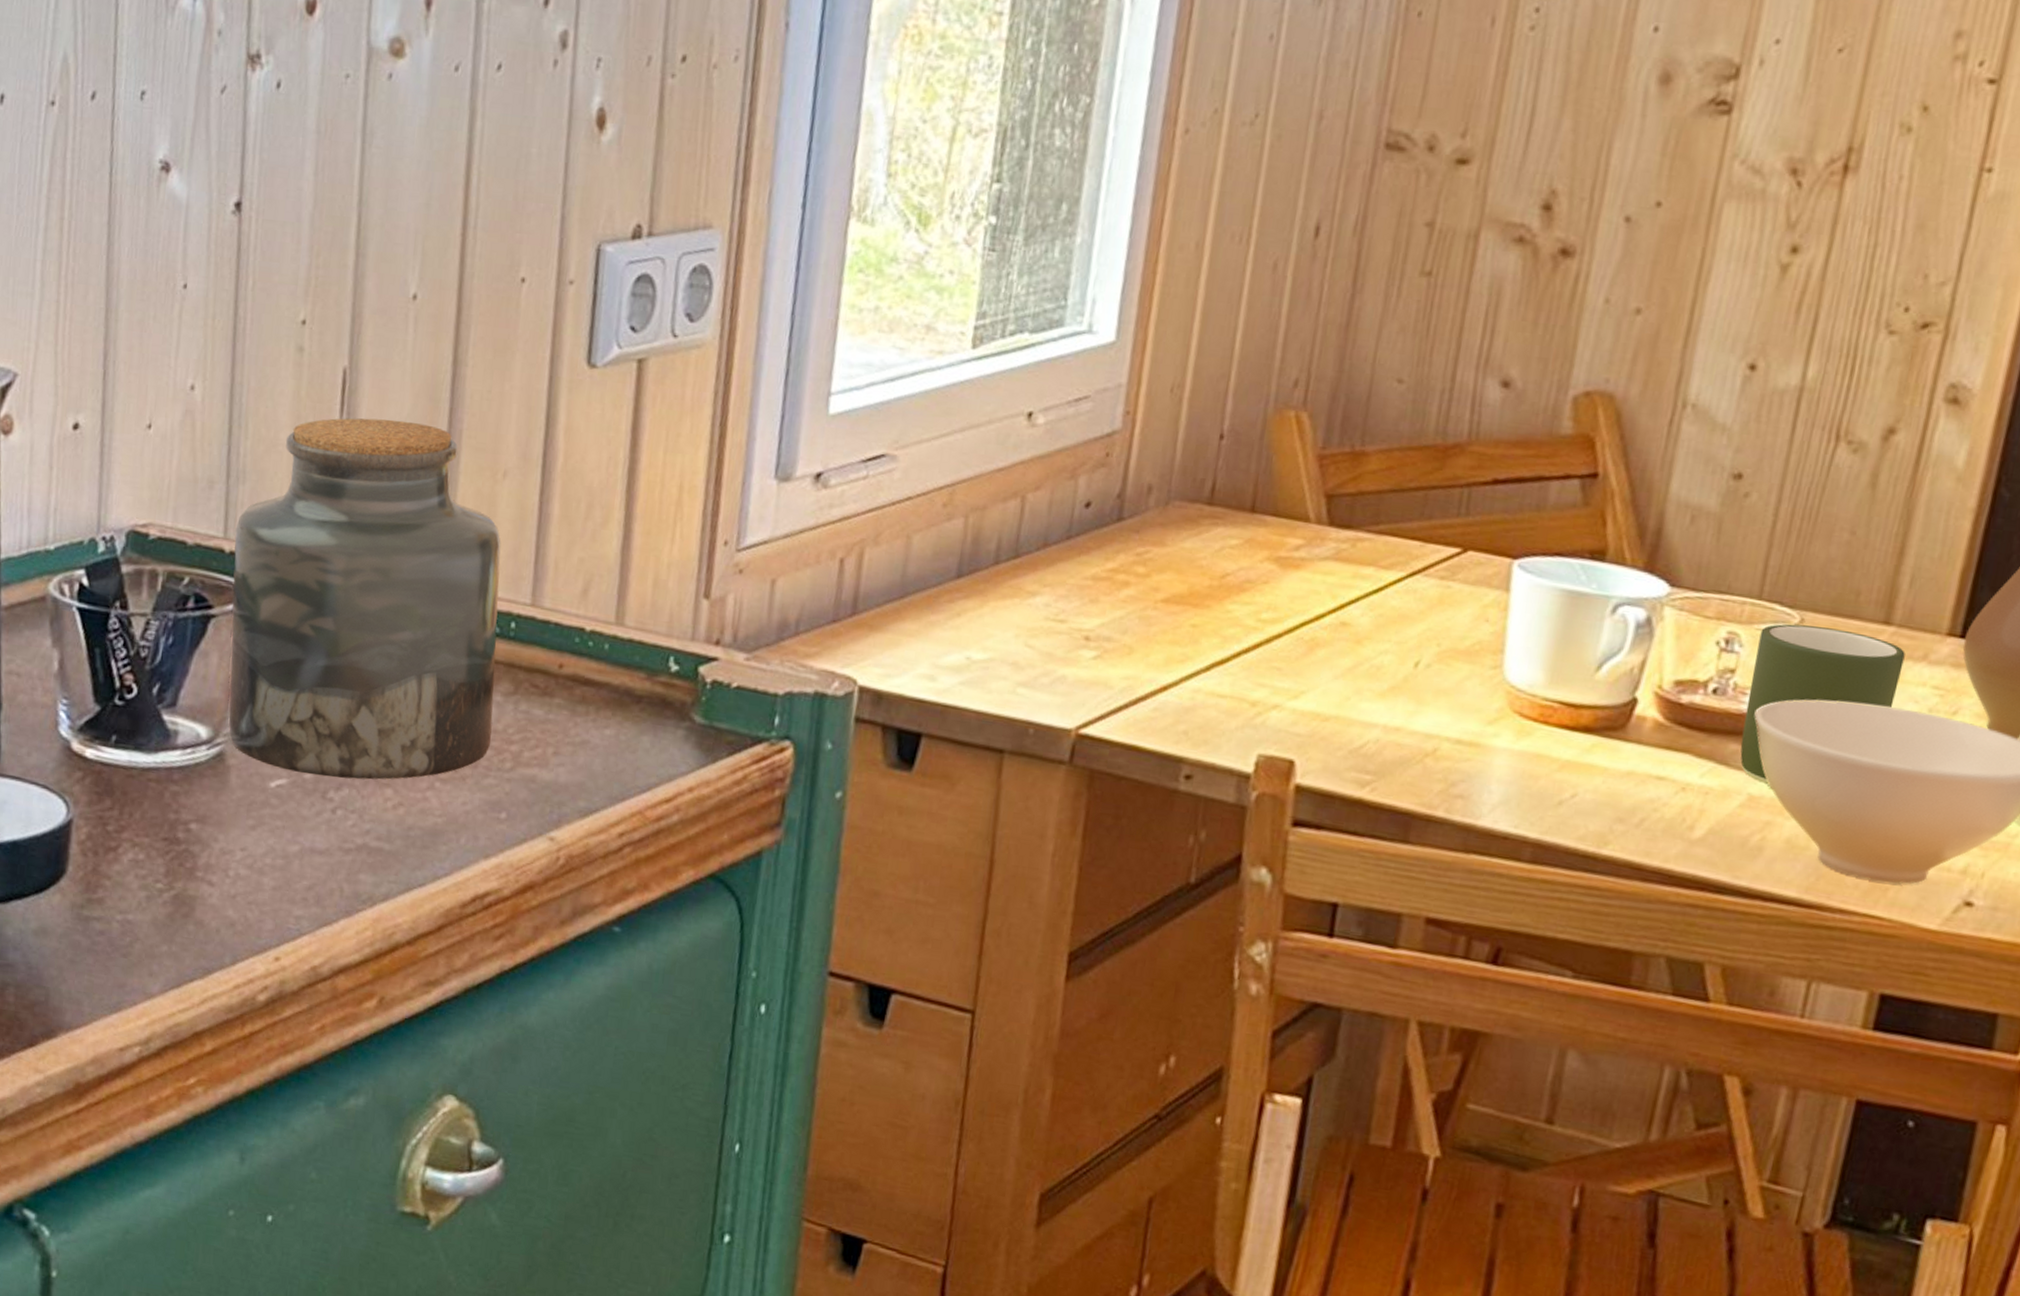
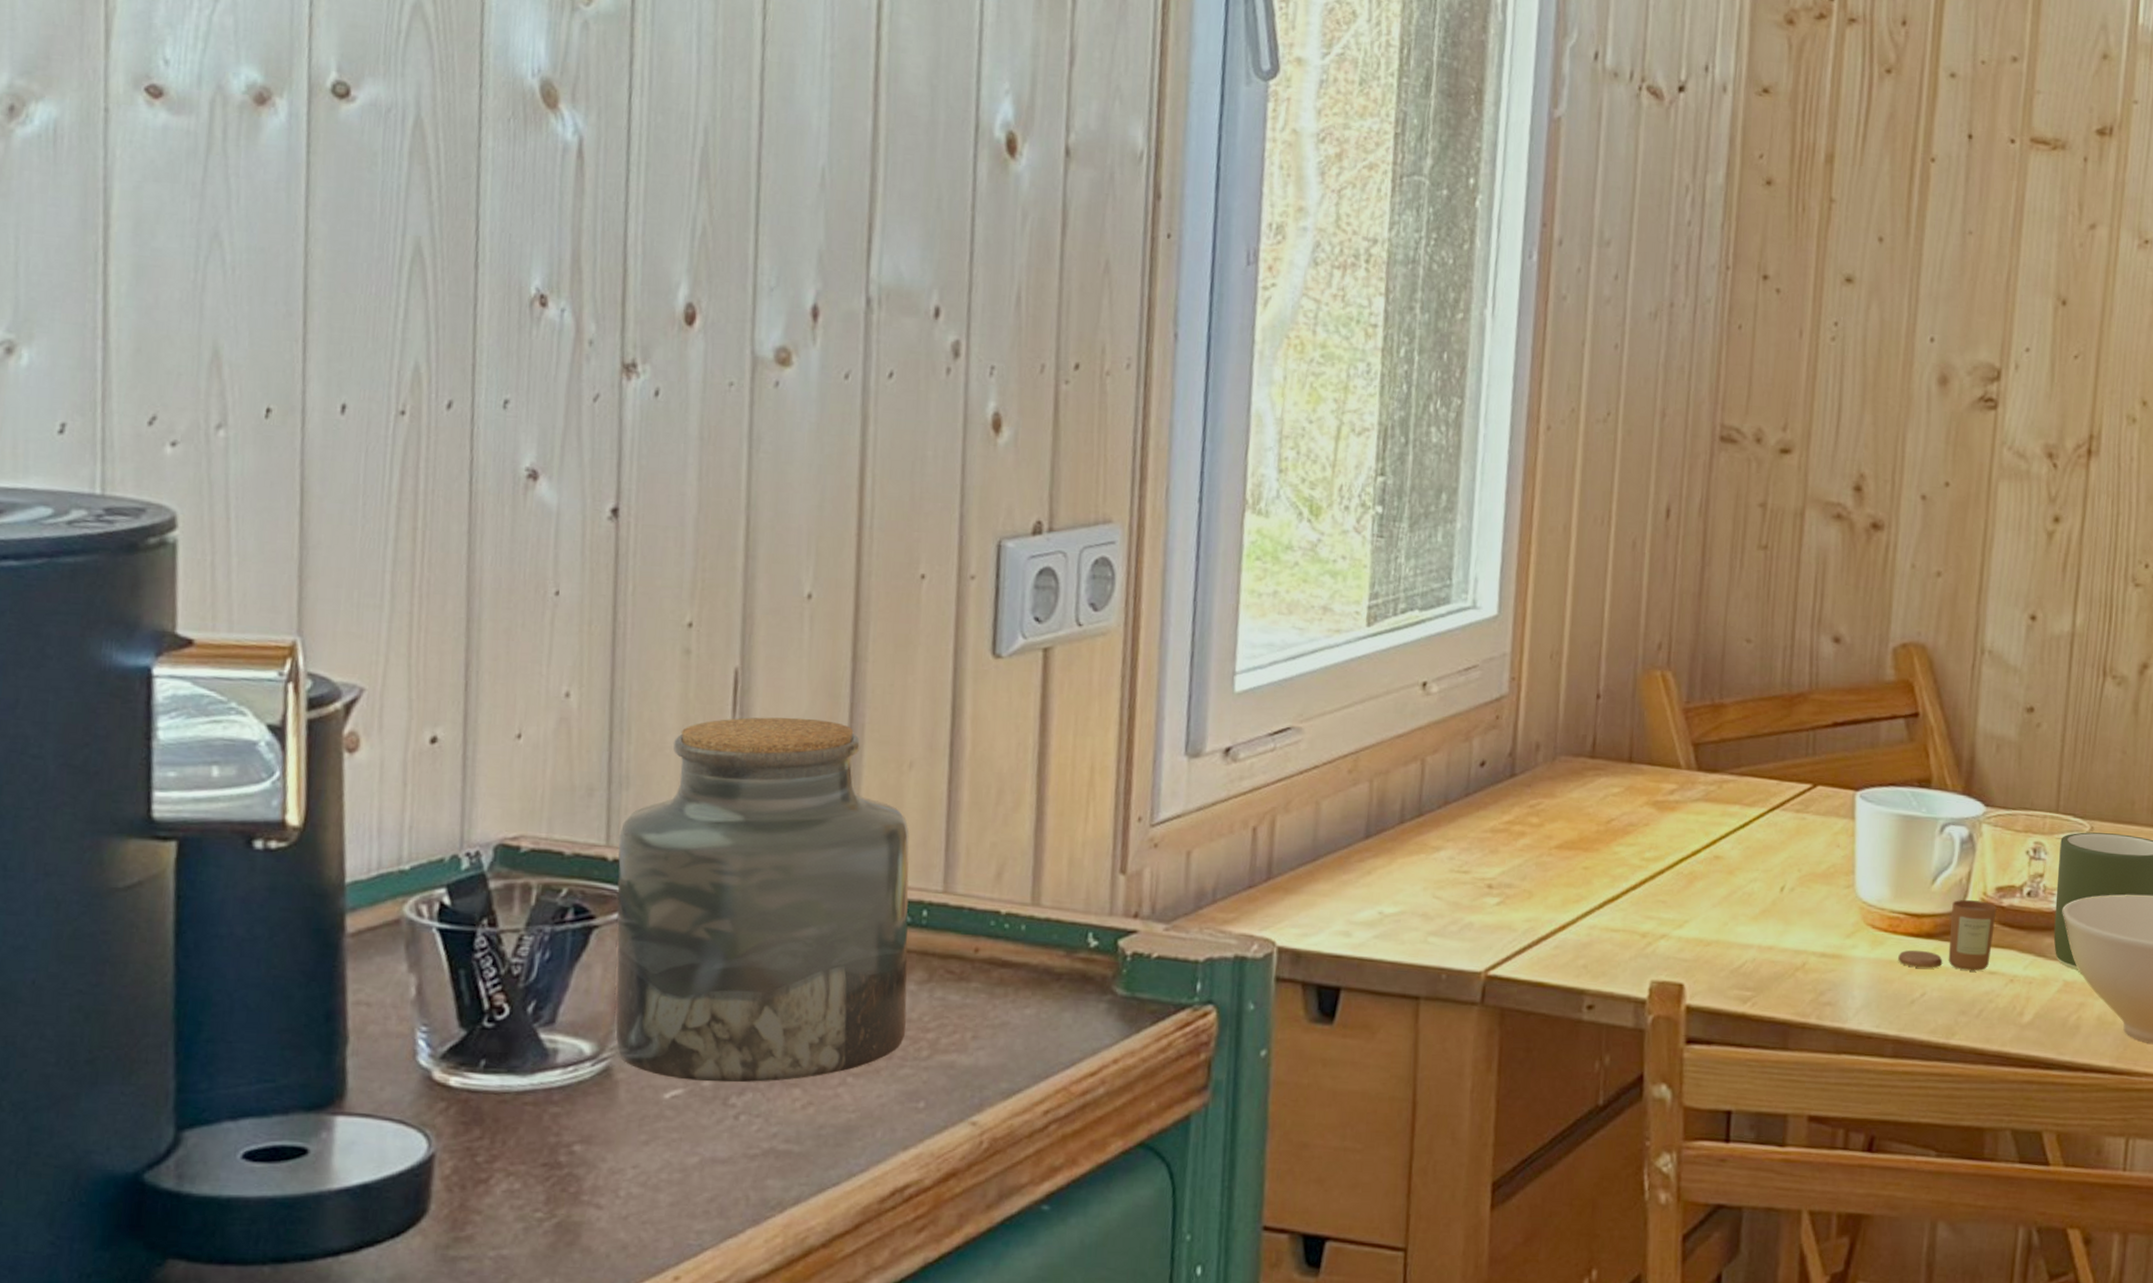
candle: none [1547,692,1674,774] -> present [1898,899,1997,971]

